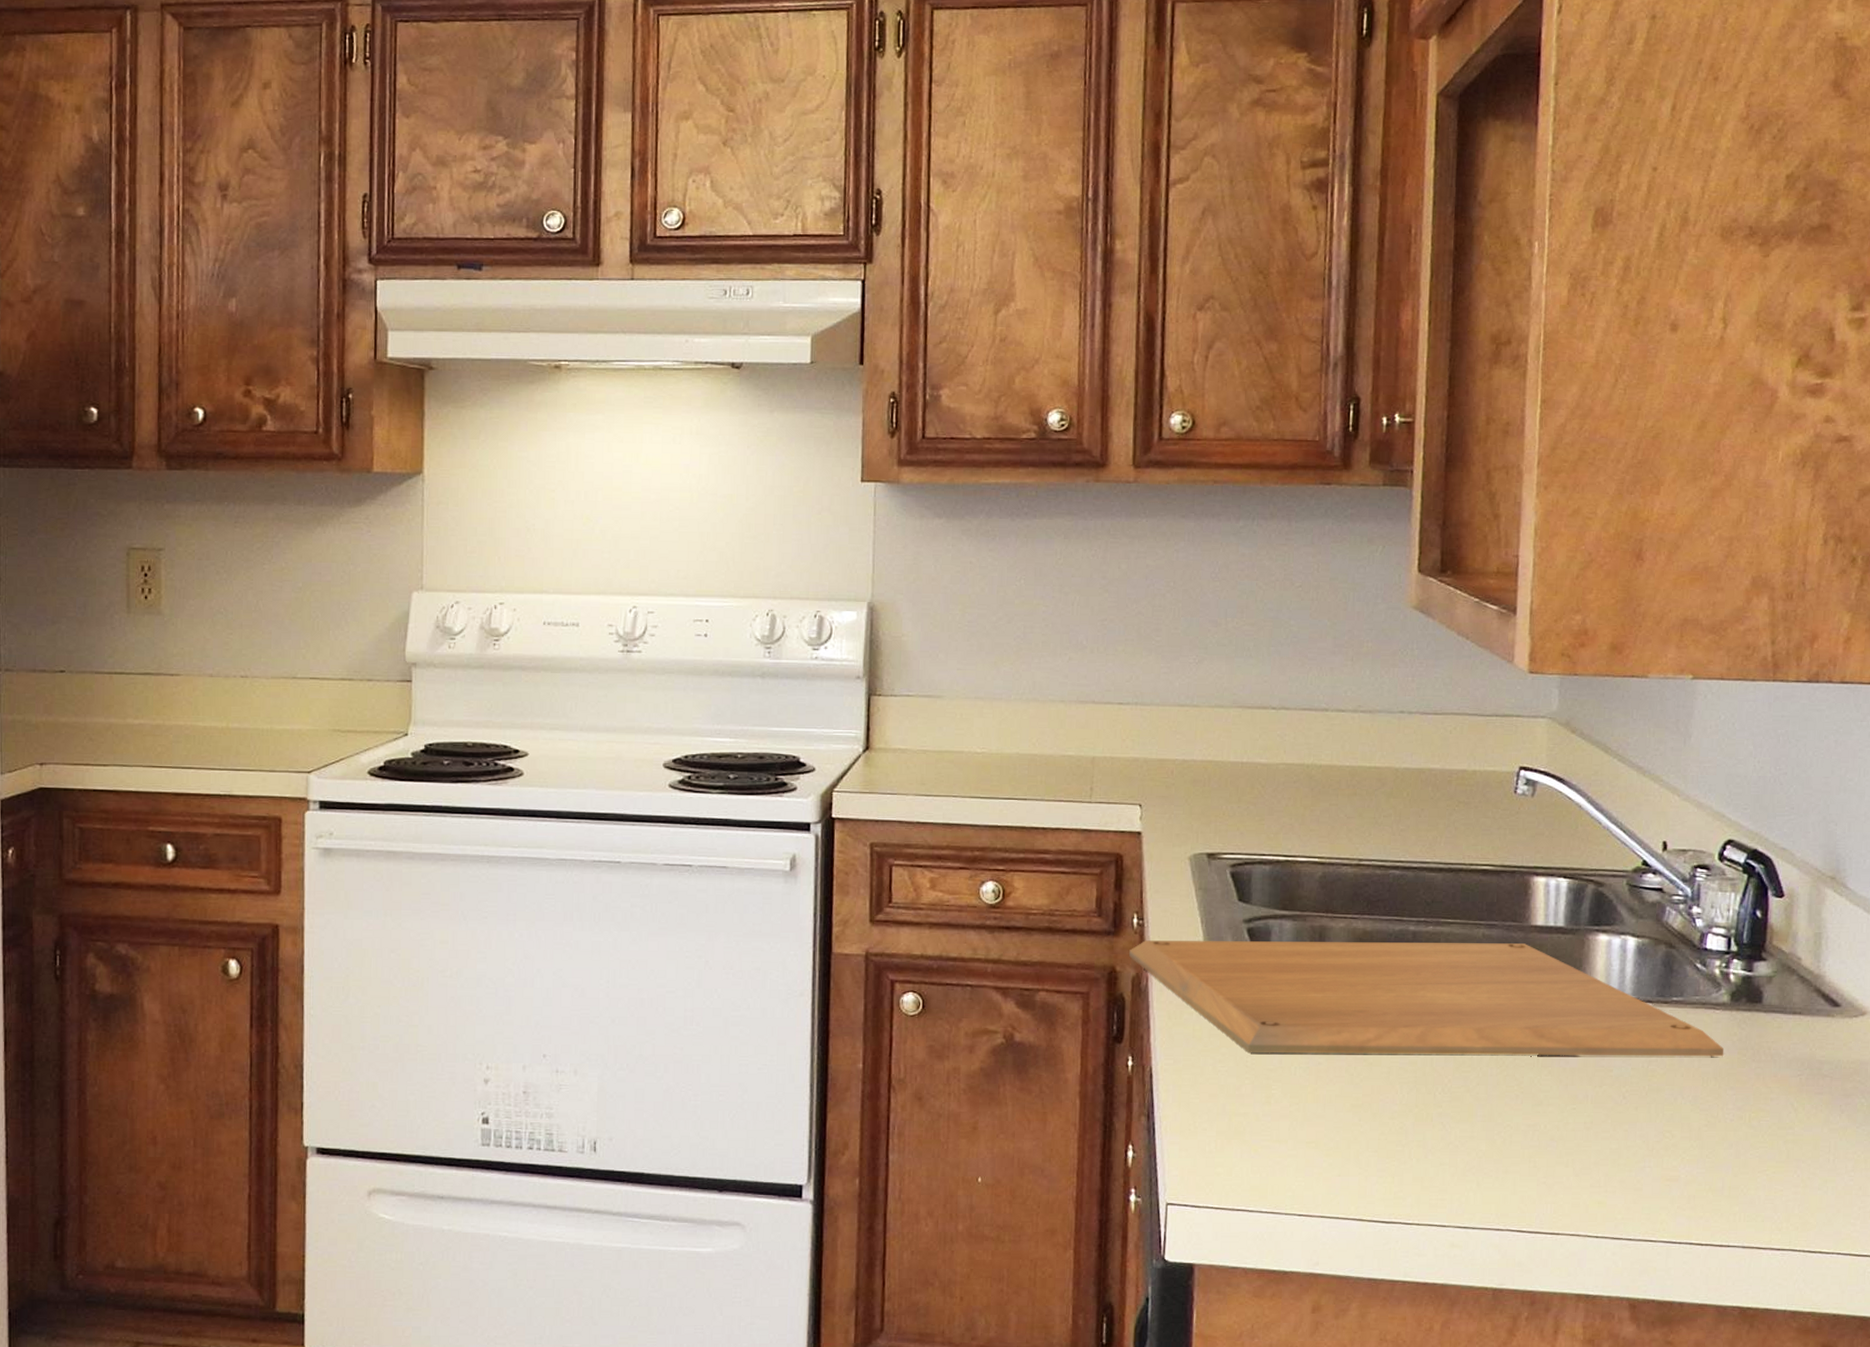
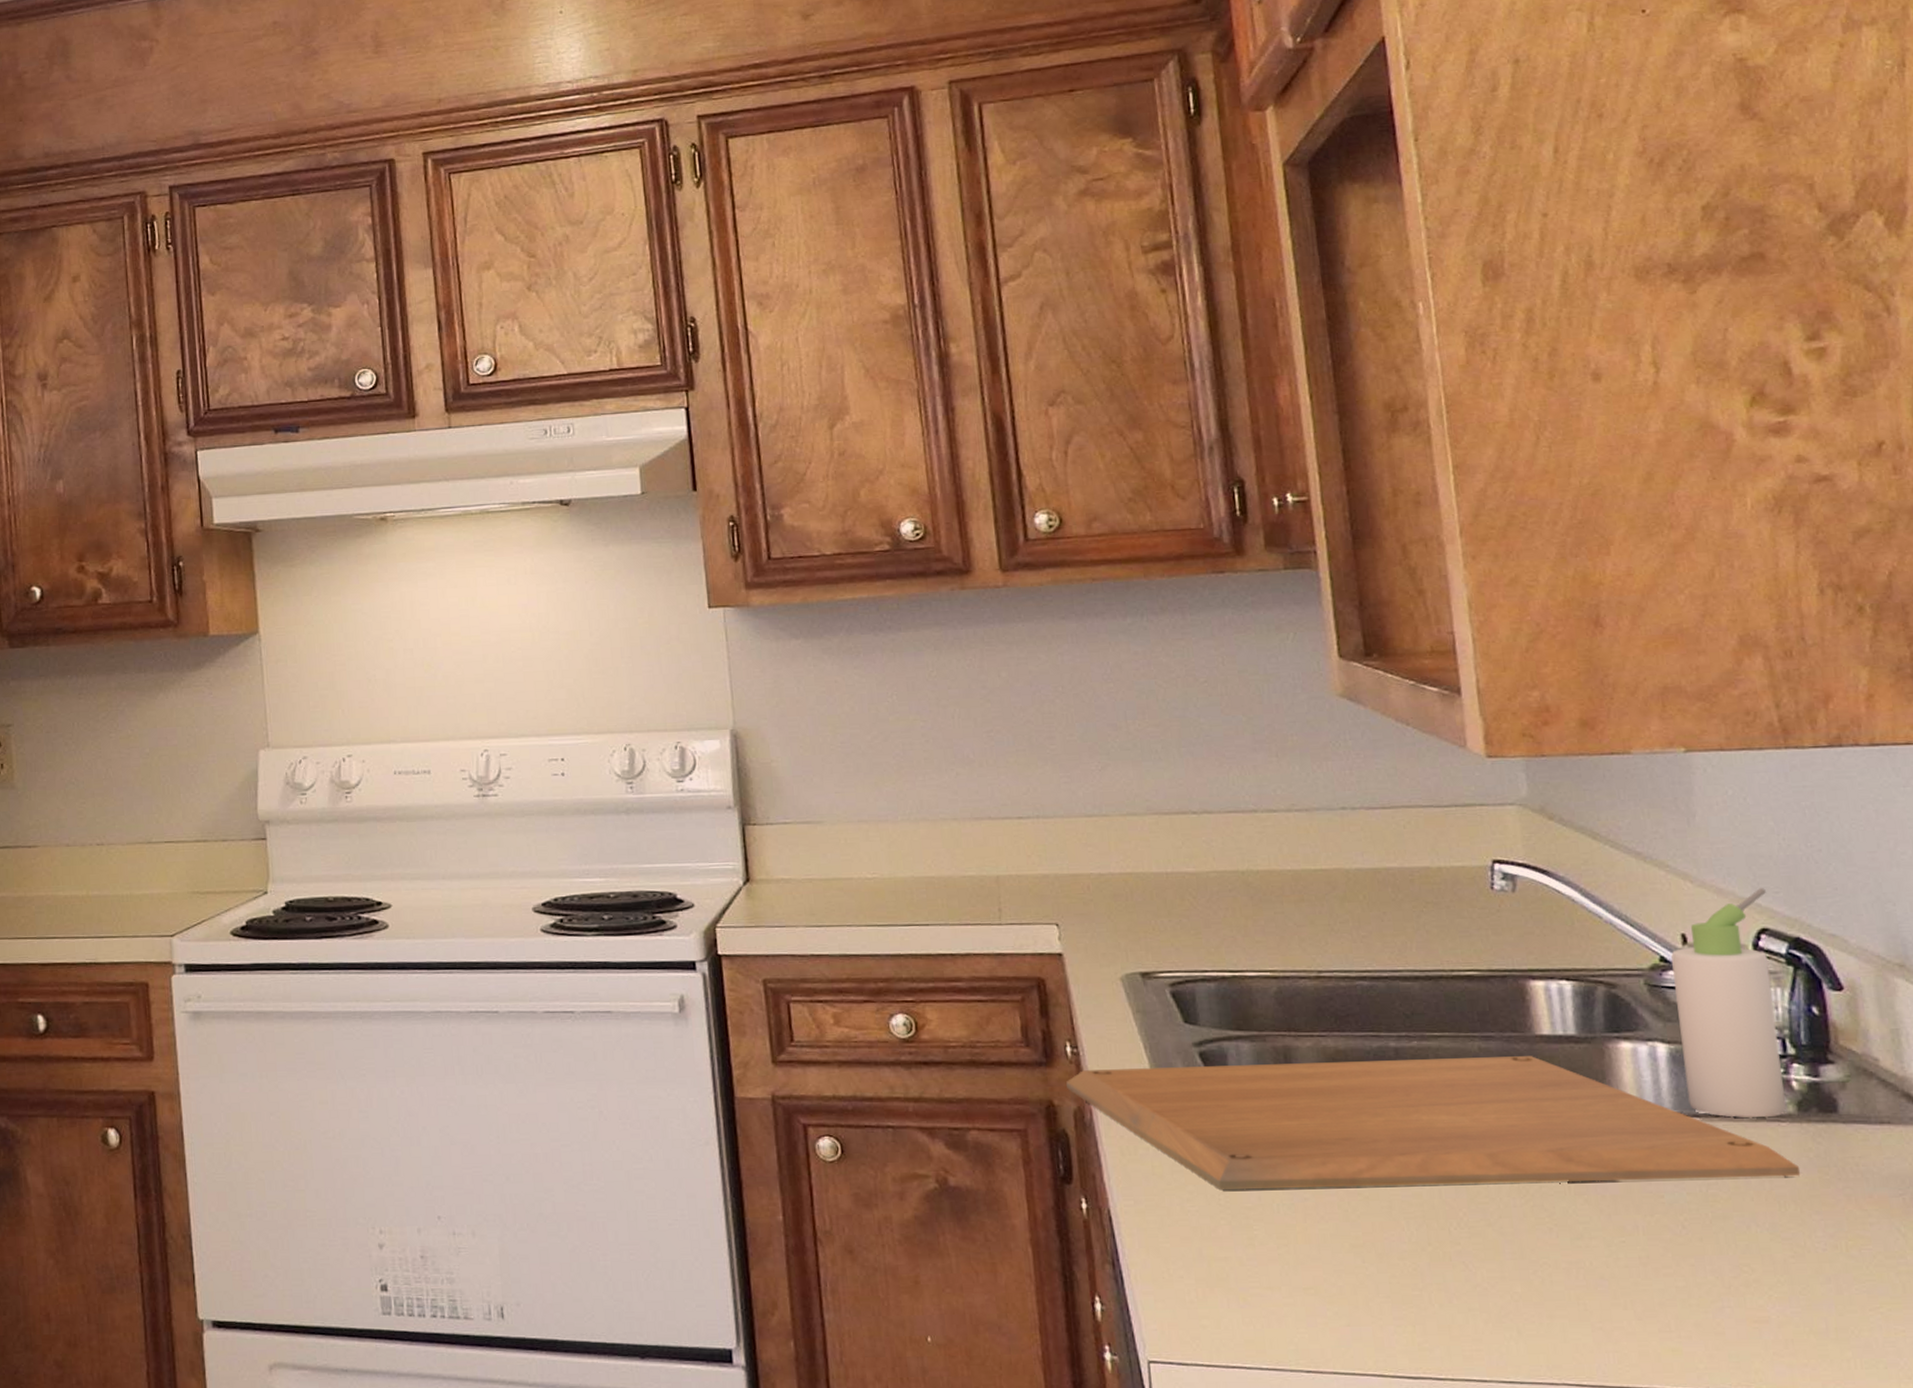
bottle: none [1646,804,1737,1004] -> present [1671,888,1786,1117]

